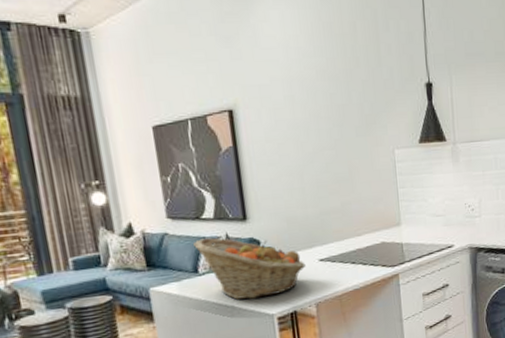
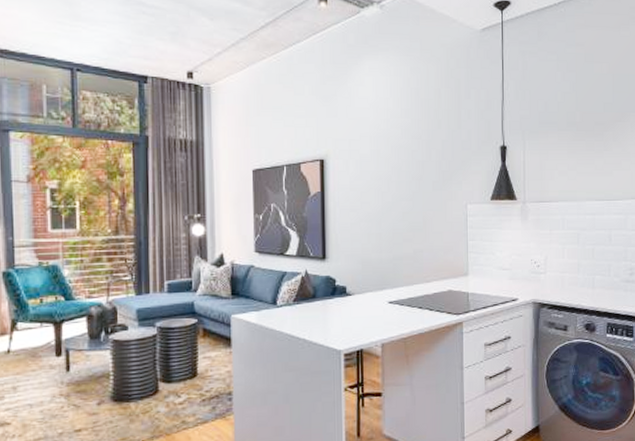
fruit basket: present [193,237,306,300] -> none [276,273,375,334]

